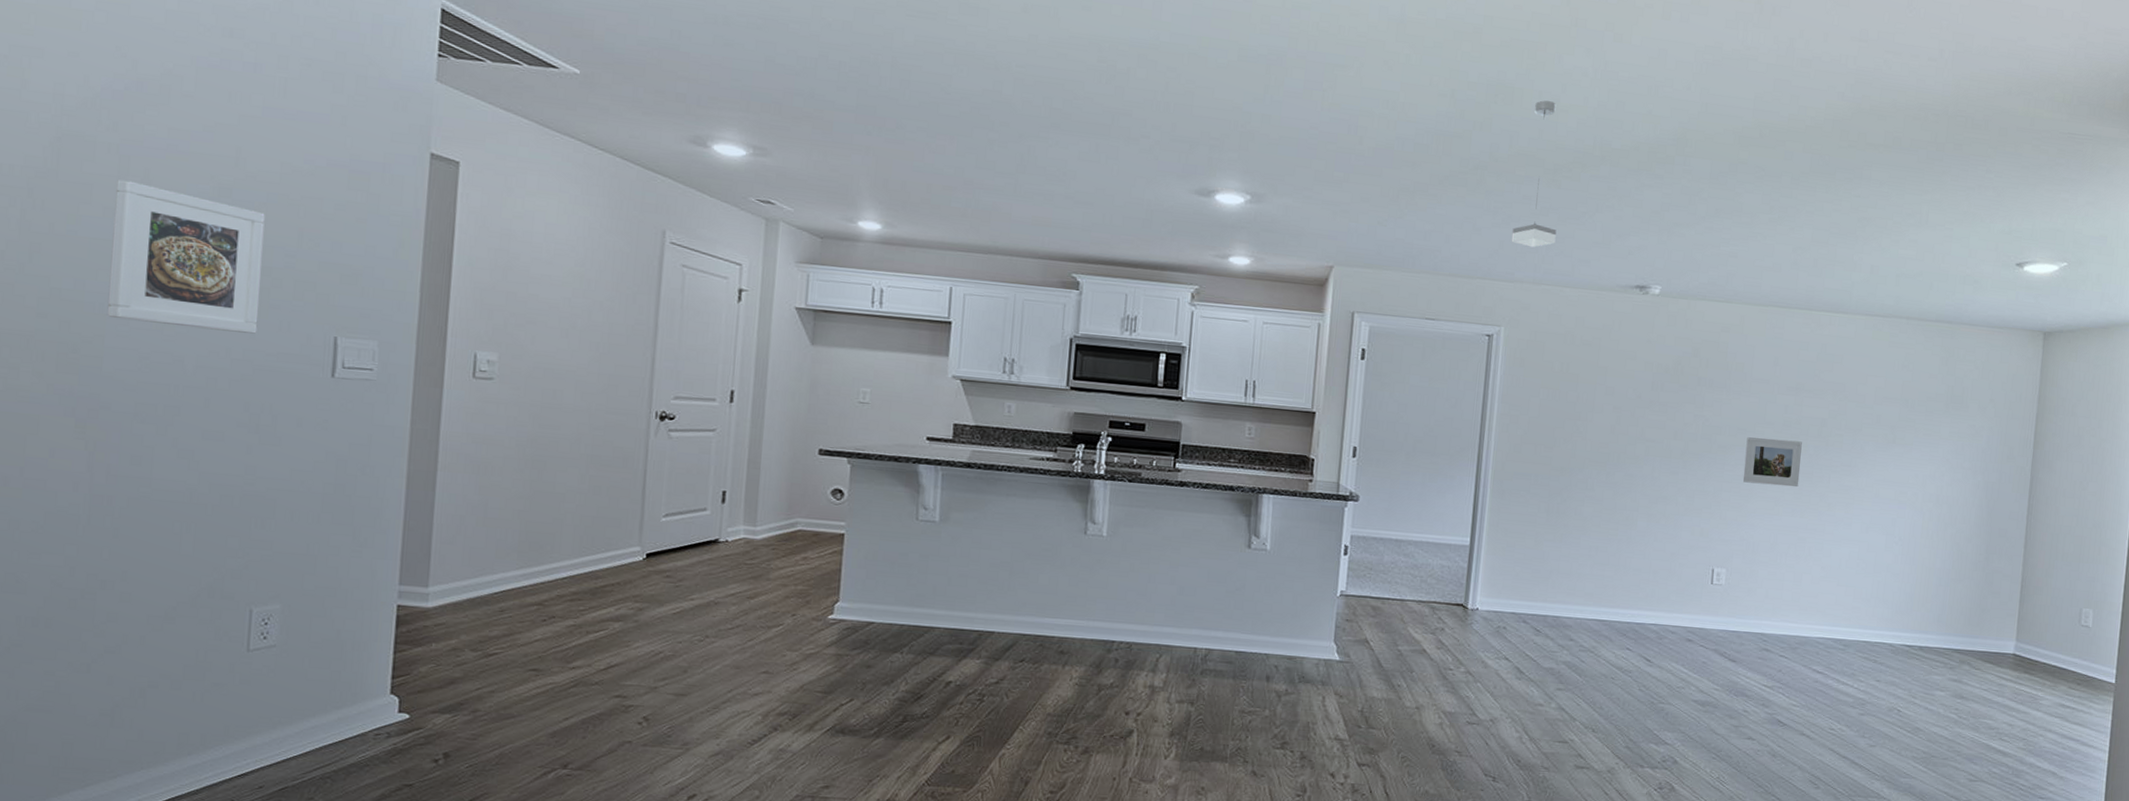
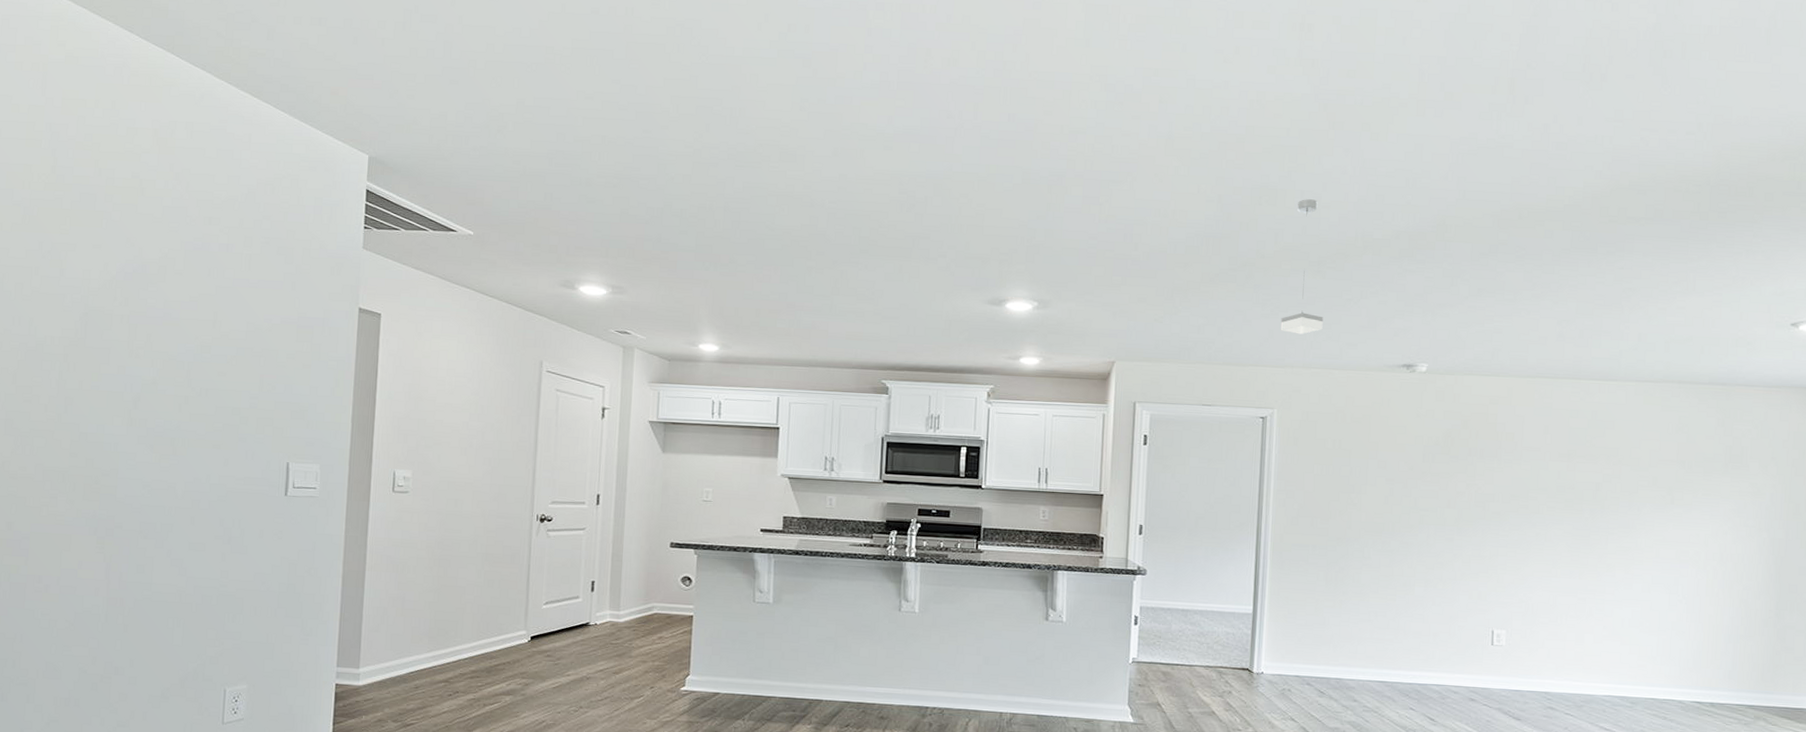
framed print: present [107,180,265,334] -> none [120,344,235,463]
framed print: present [1743,437,1802,488] -> none [1518,503,1577,550]

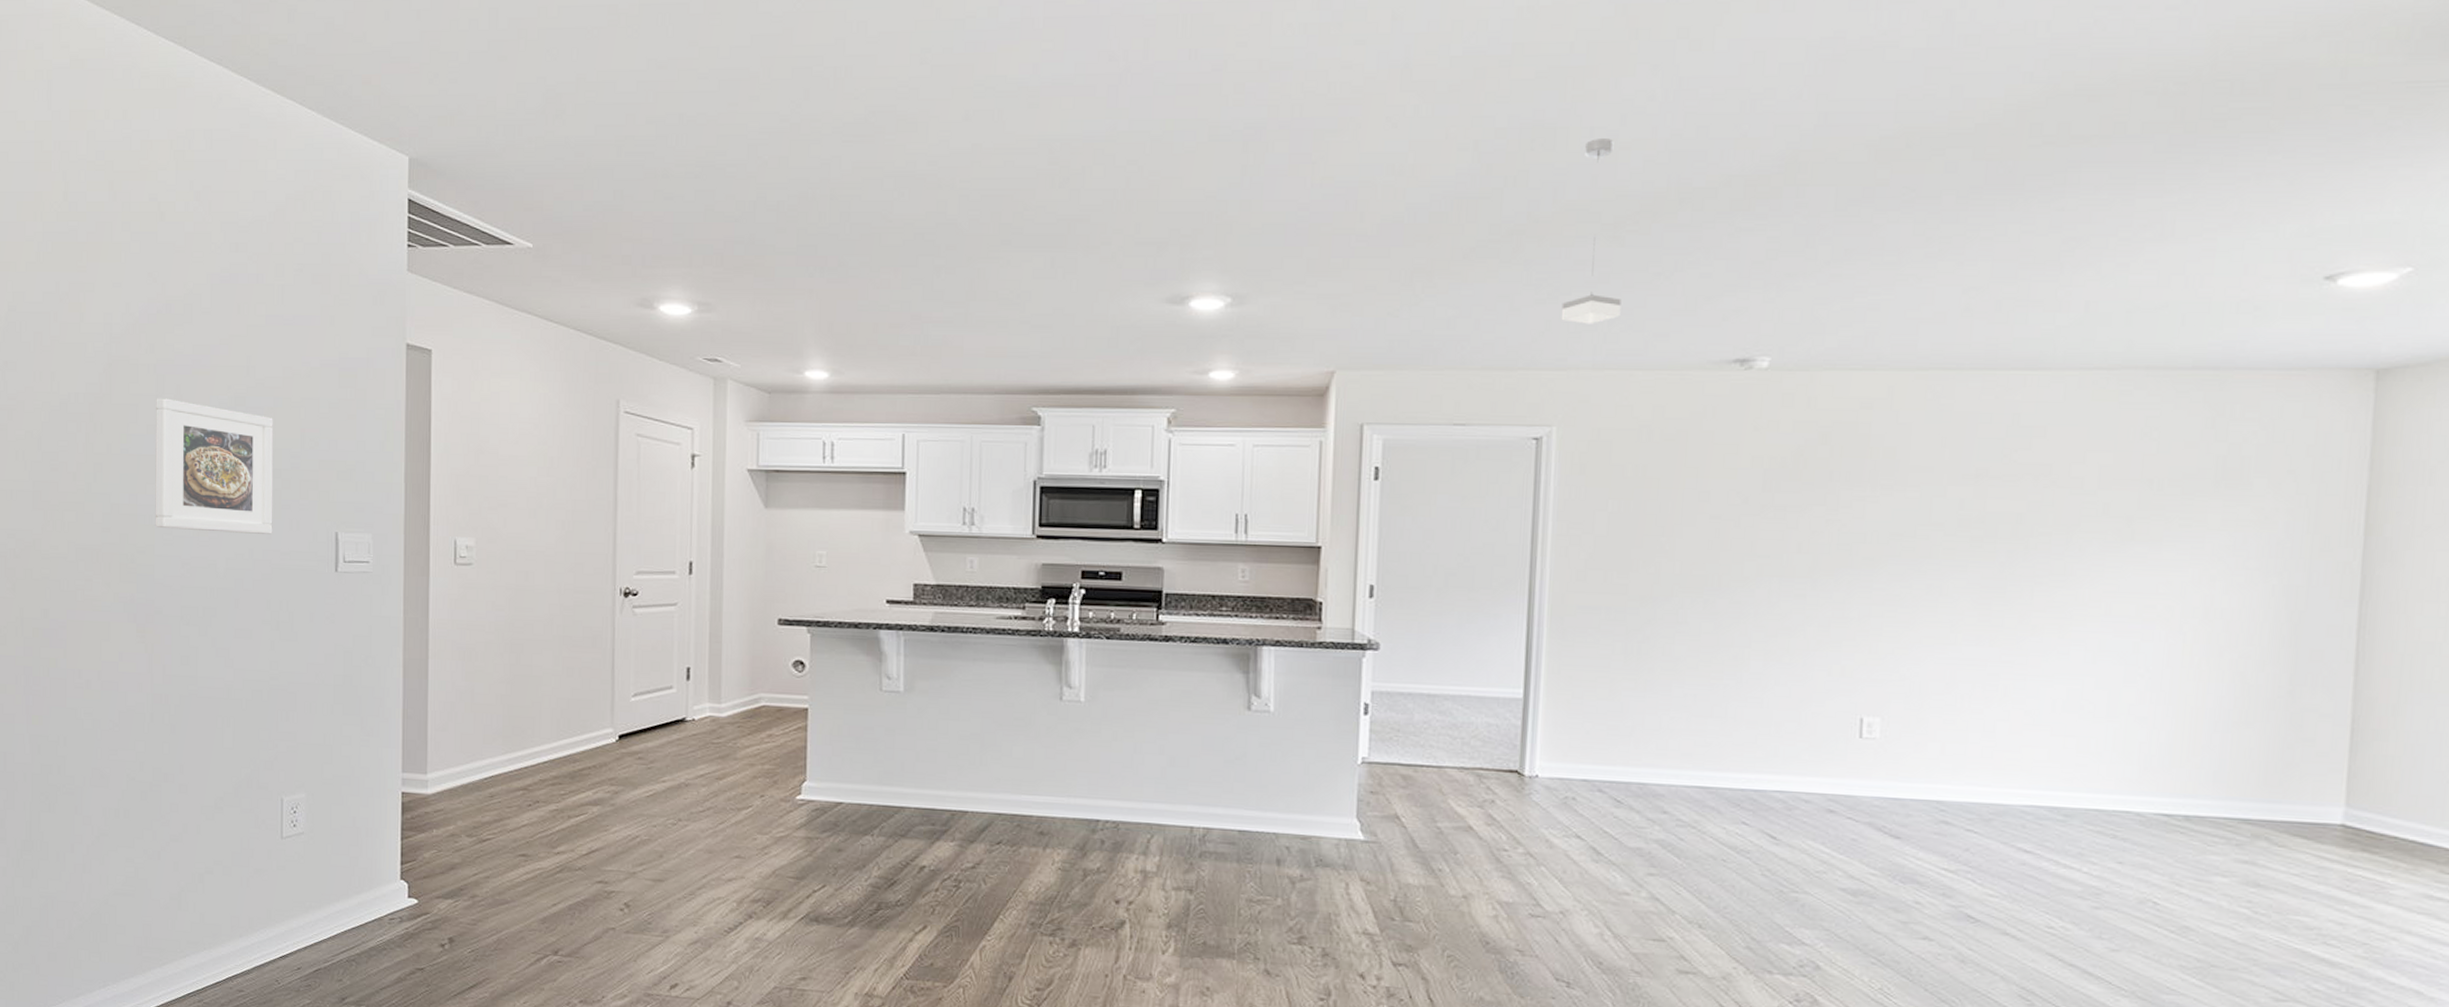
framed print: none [120,344,235,463] -> present [155,398,273,534]

